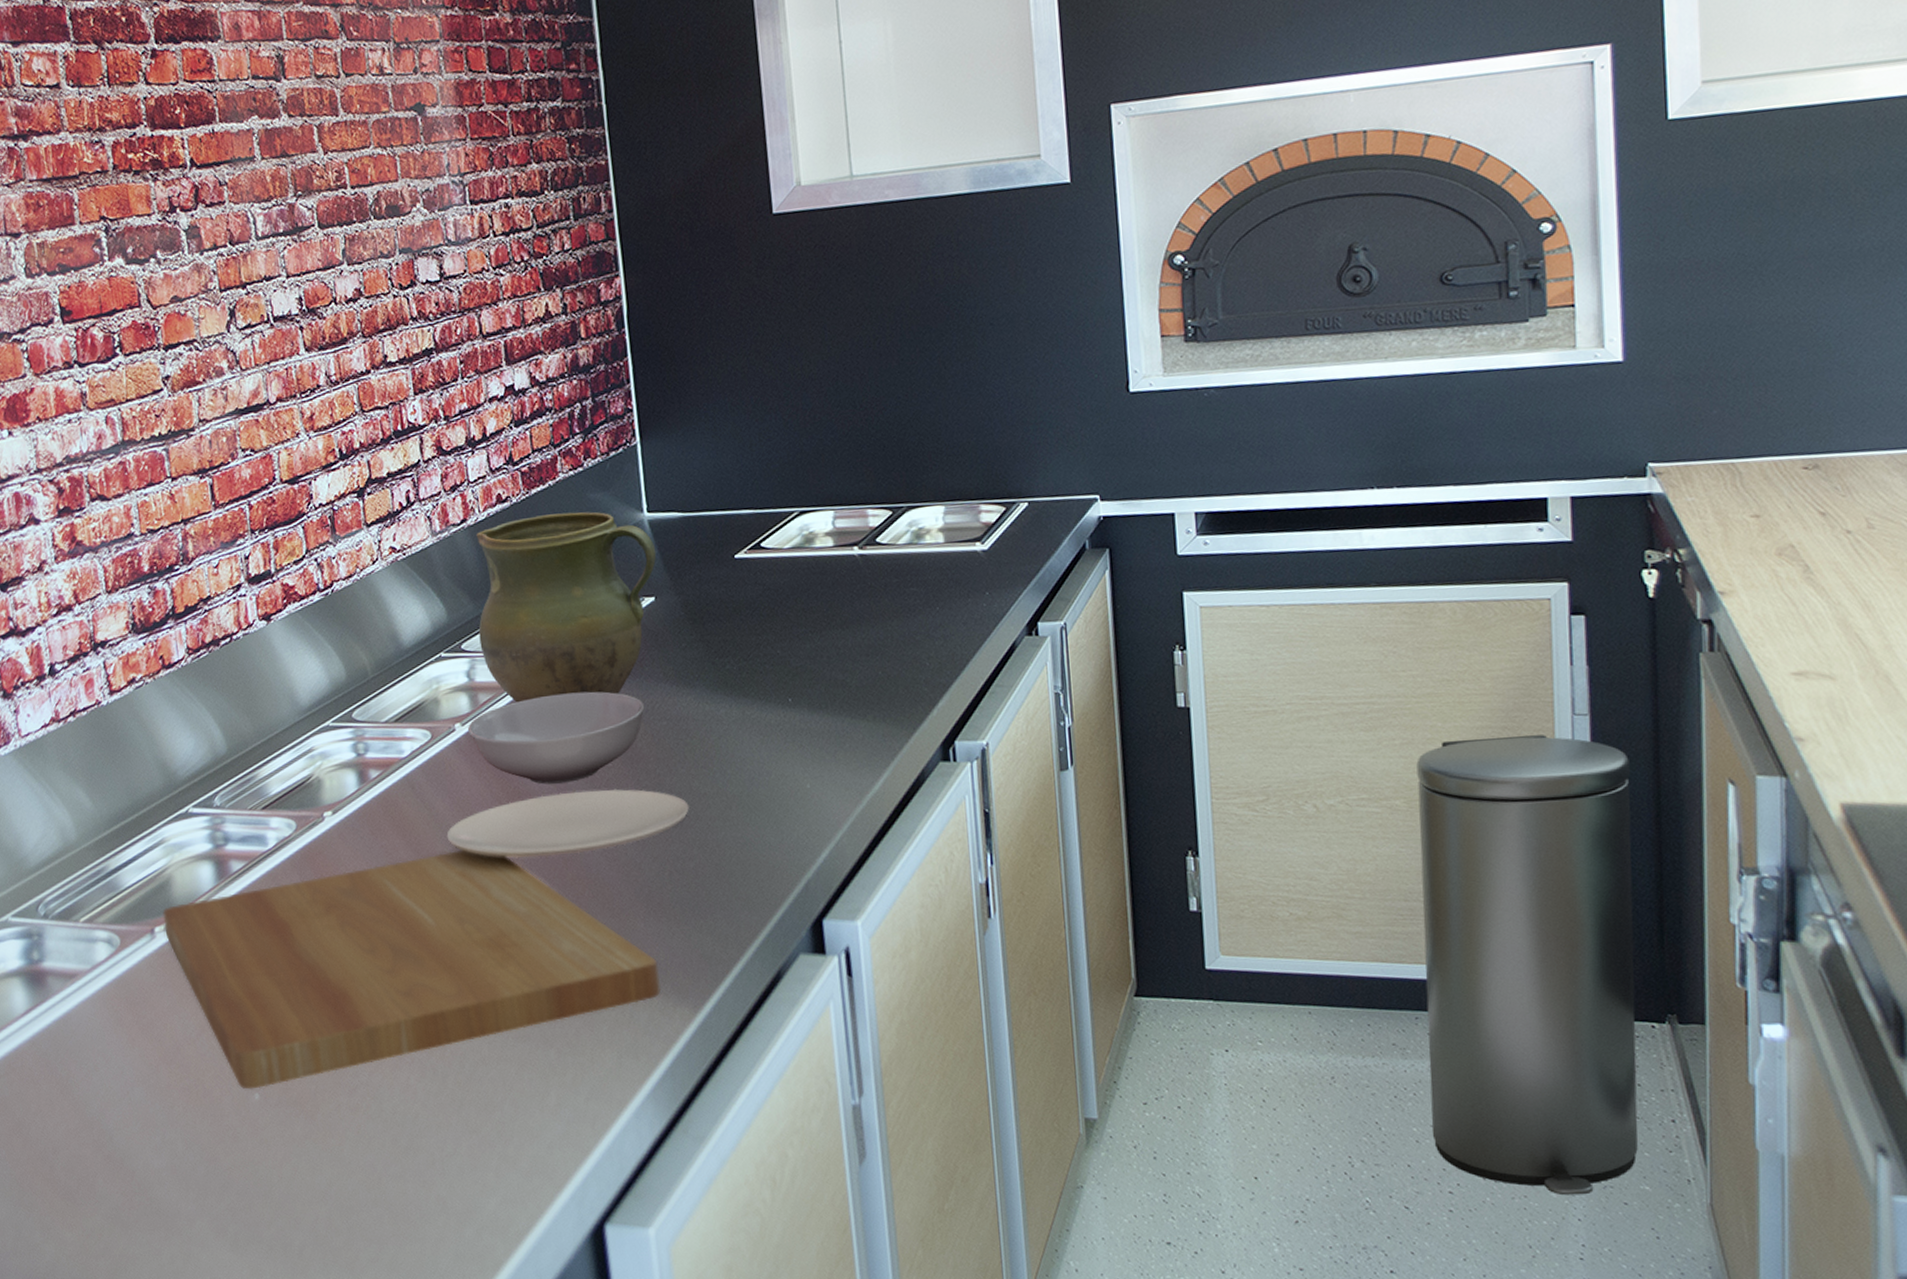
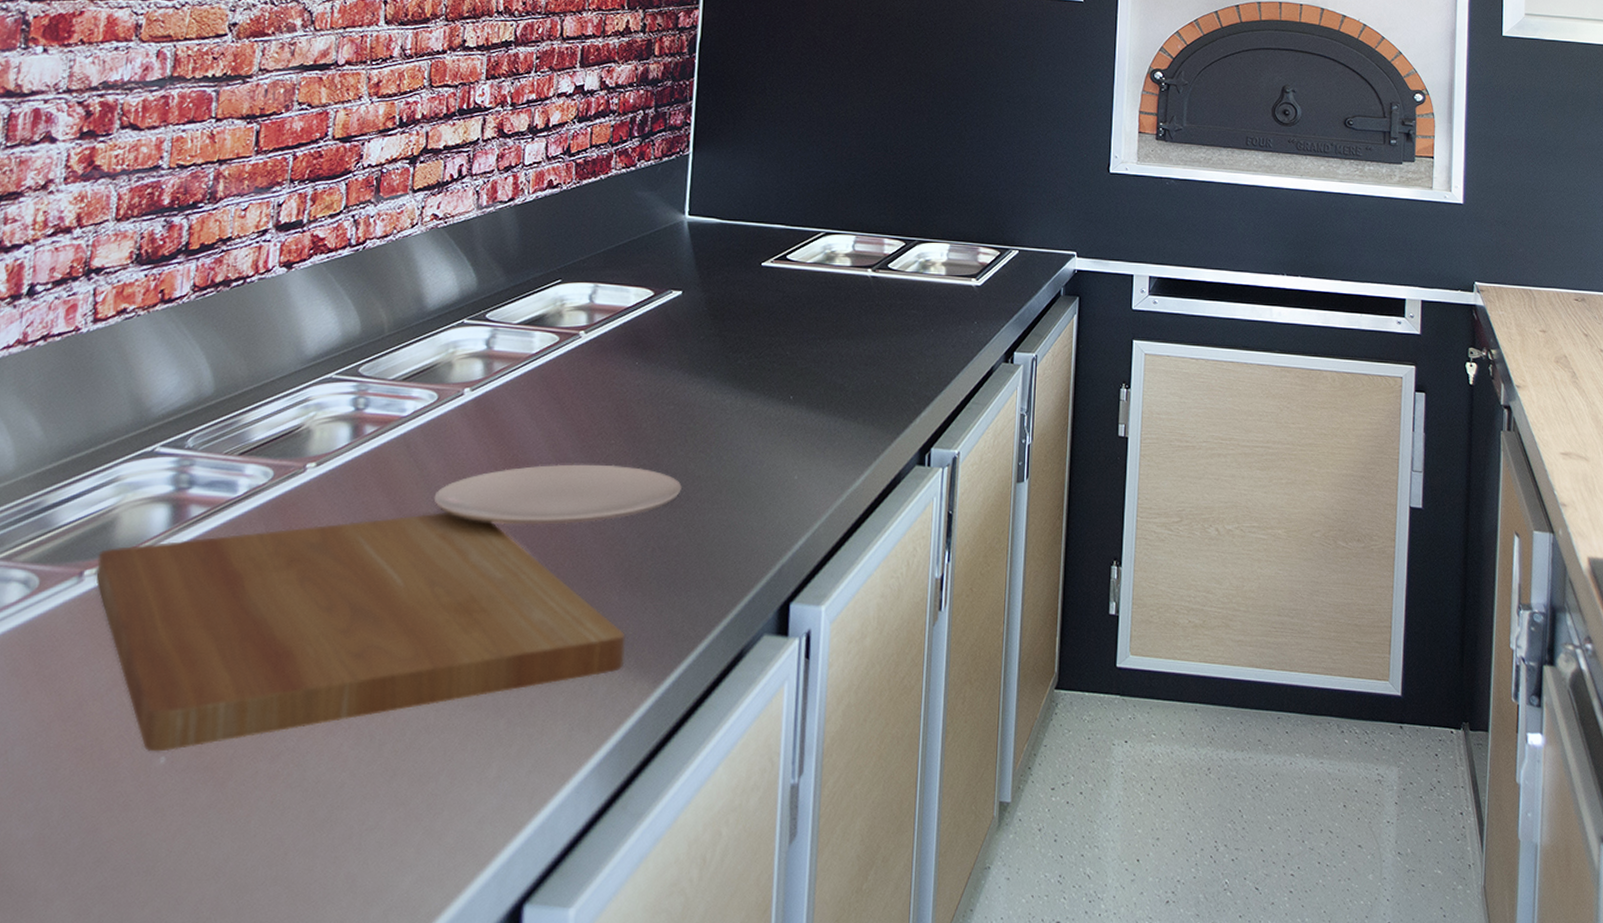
bowl: present [468,691,645,784] -> none [477,370,656,455]
ceramic jug: present [476,511,657,703] -> none [505,204,691,376]
pedal bin: present [1416,735,1638,1196] -> none [1282,483,1448,878]

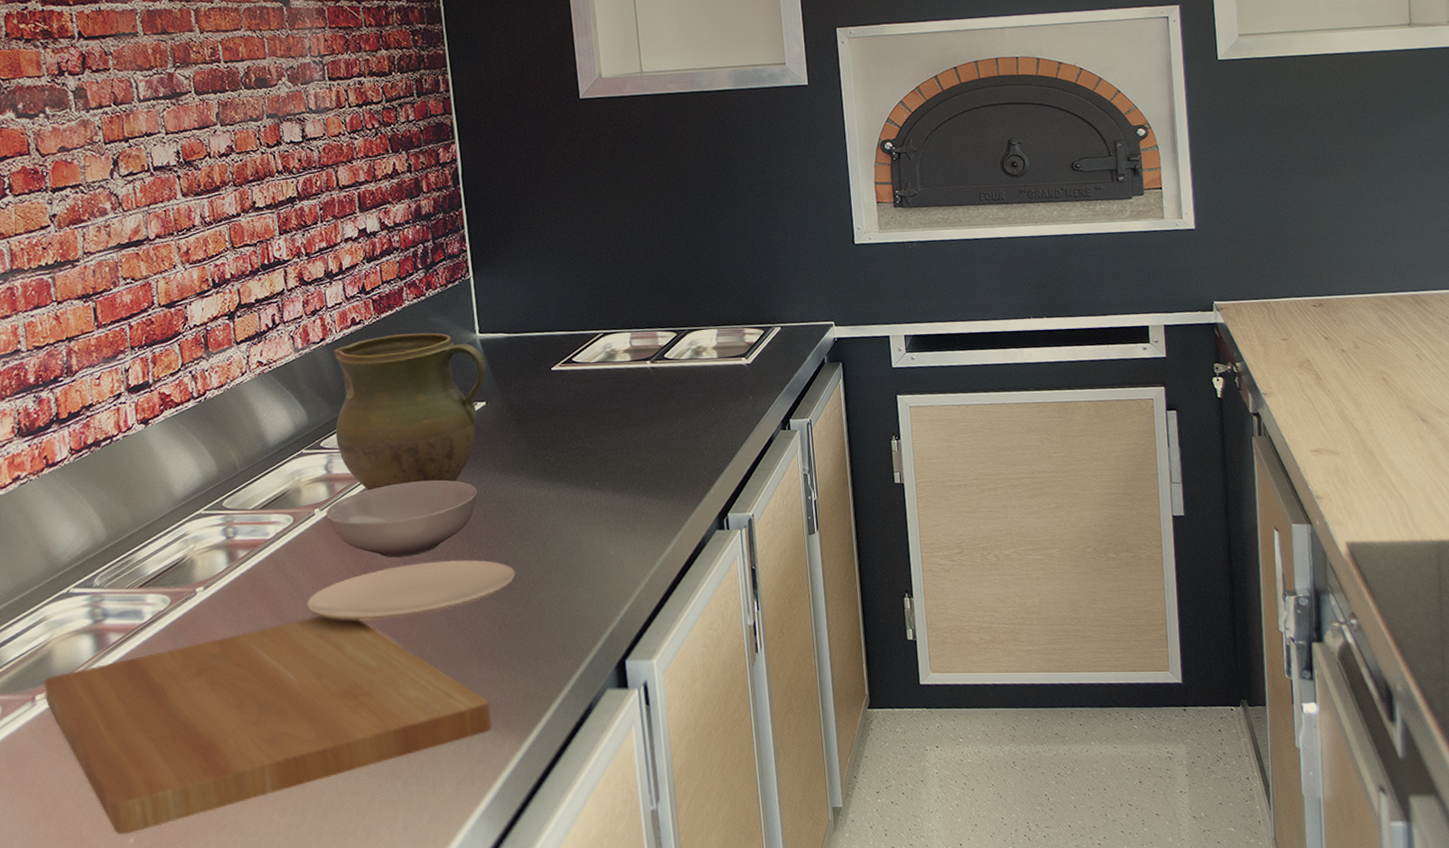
bowl: none [477,370,656,455] -> present [326,480,478,558]
ceramic jug: none [505,204,691,376] -> present [333,332,487,491]

